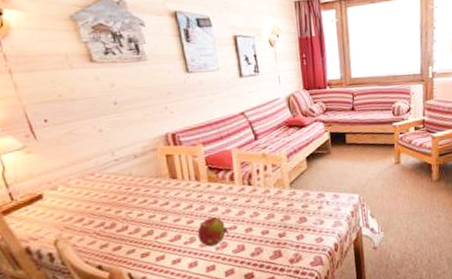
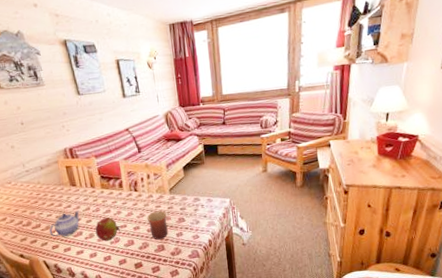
teapot: none [138,208,179,243] -> present [49,210,80,237]
mug: none [261,208,287,244] -> present [147,210,168,240]

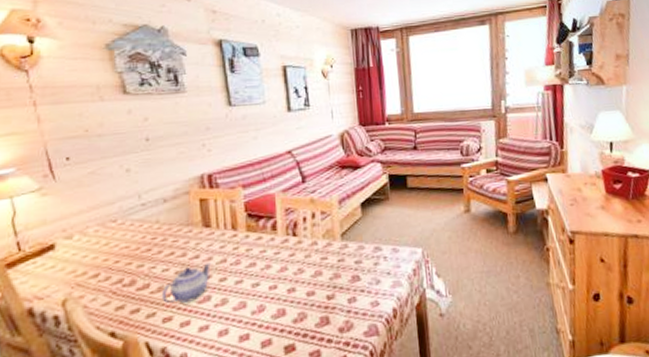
fruit: present [95,217,122,241] -> none [231,274,270,311]
mug: present [147,210,168,240] -> none [307,264,336,309]

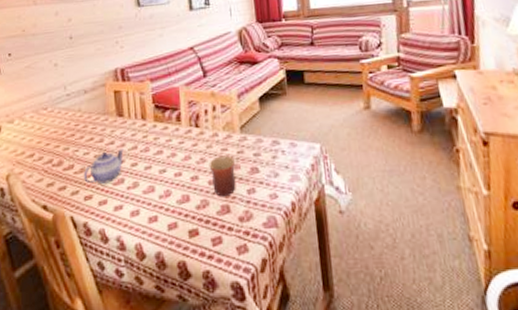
mug: none [307,264,336,309] -> present [209,155,236,197]

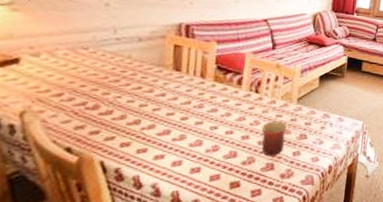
teapot: present [83,148,124,184] -> none [122,102,175,133]

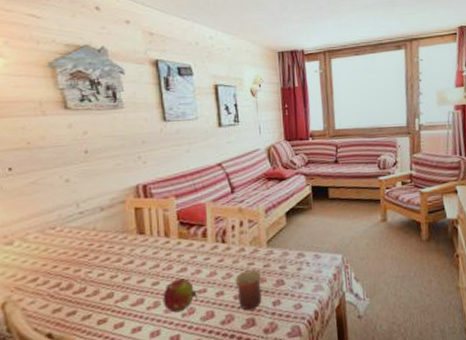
fruit: none [188,118,227,148] -> present [162,278,200,313]

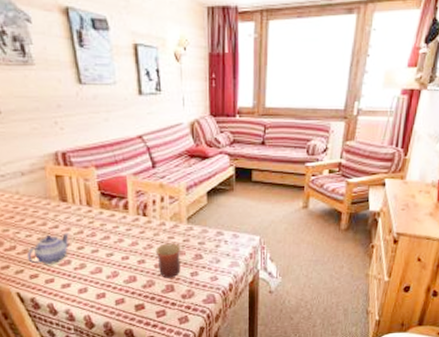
teapot: none [96,267,144,307] -> present [26,233,69,264]
fruit: present [162,278,200,313] -> none [88,245,123,275]

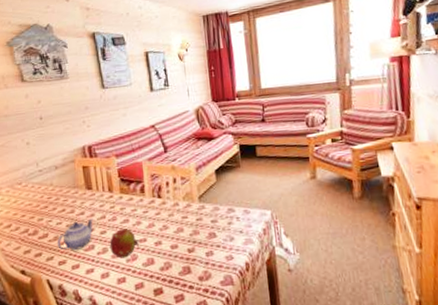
fruit: none [88,245,123,275] -> present [109,228,141,259]
mug: present [155,243,181,278] -> none [171,222,196,260]

